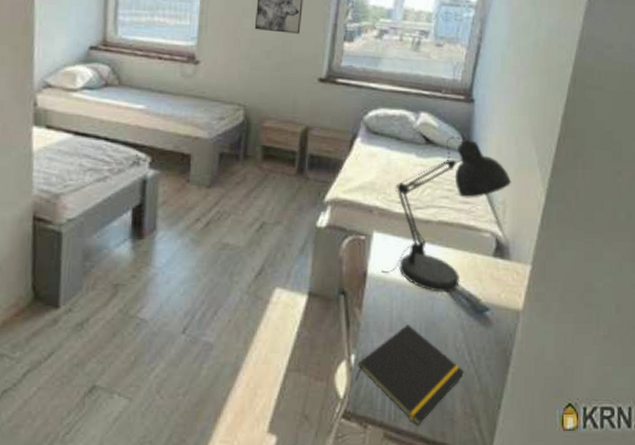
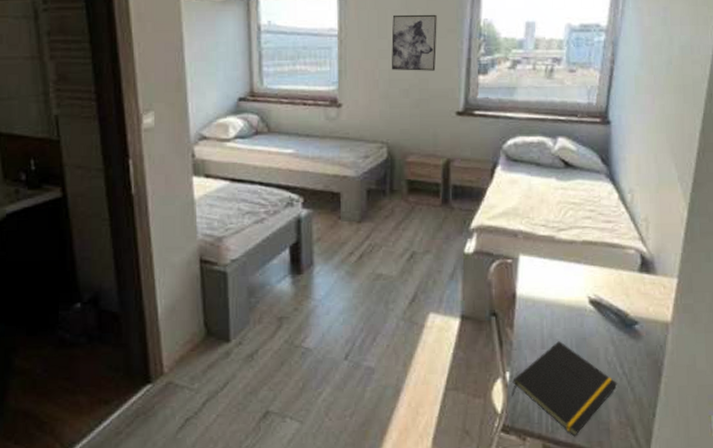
desk lamp: present [381,137,512,293] -> none [530,159,653,309]

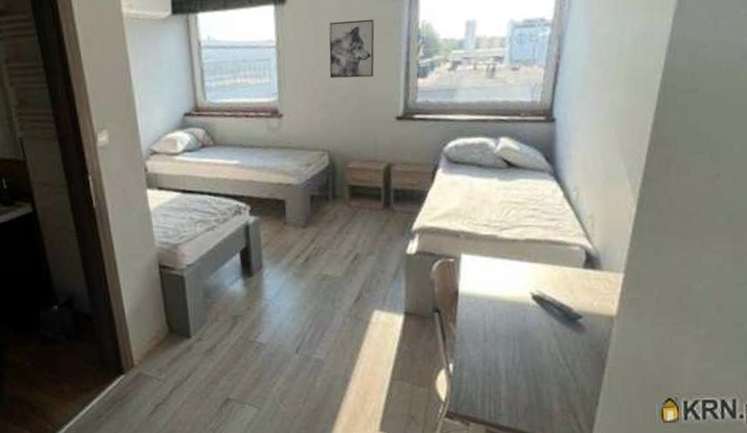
notepad: present [512,341,618,437] -> none [455,335,561,422]

